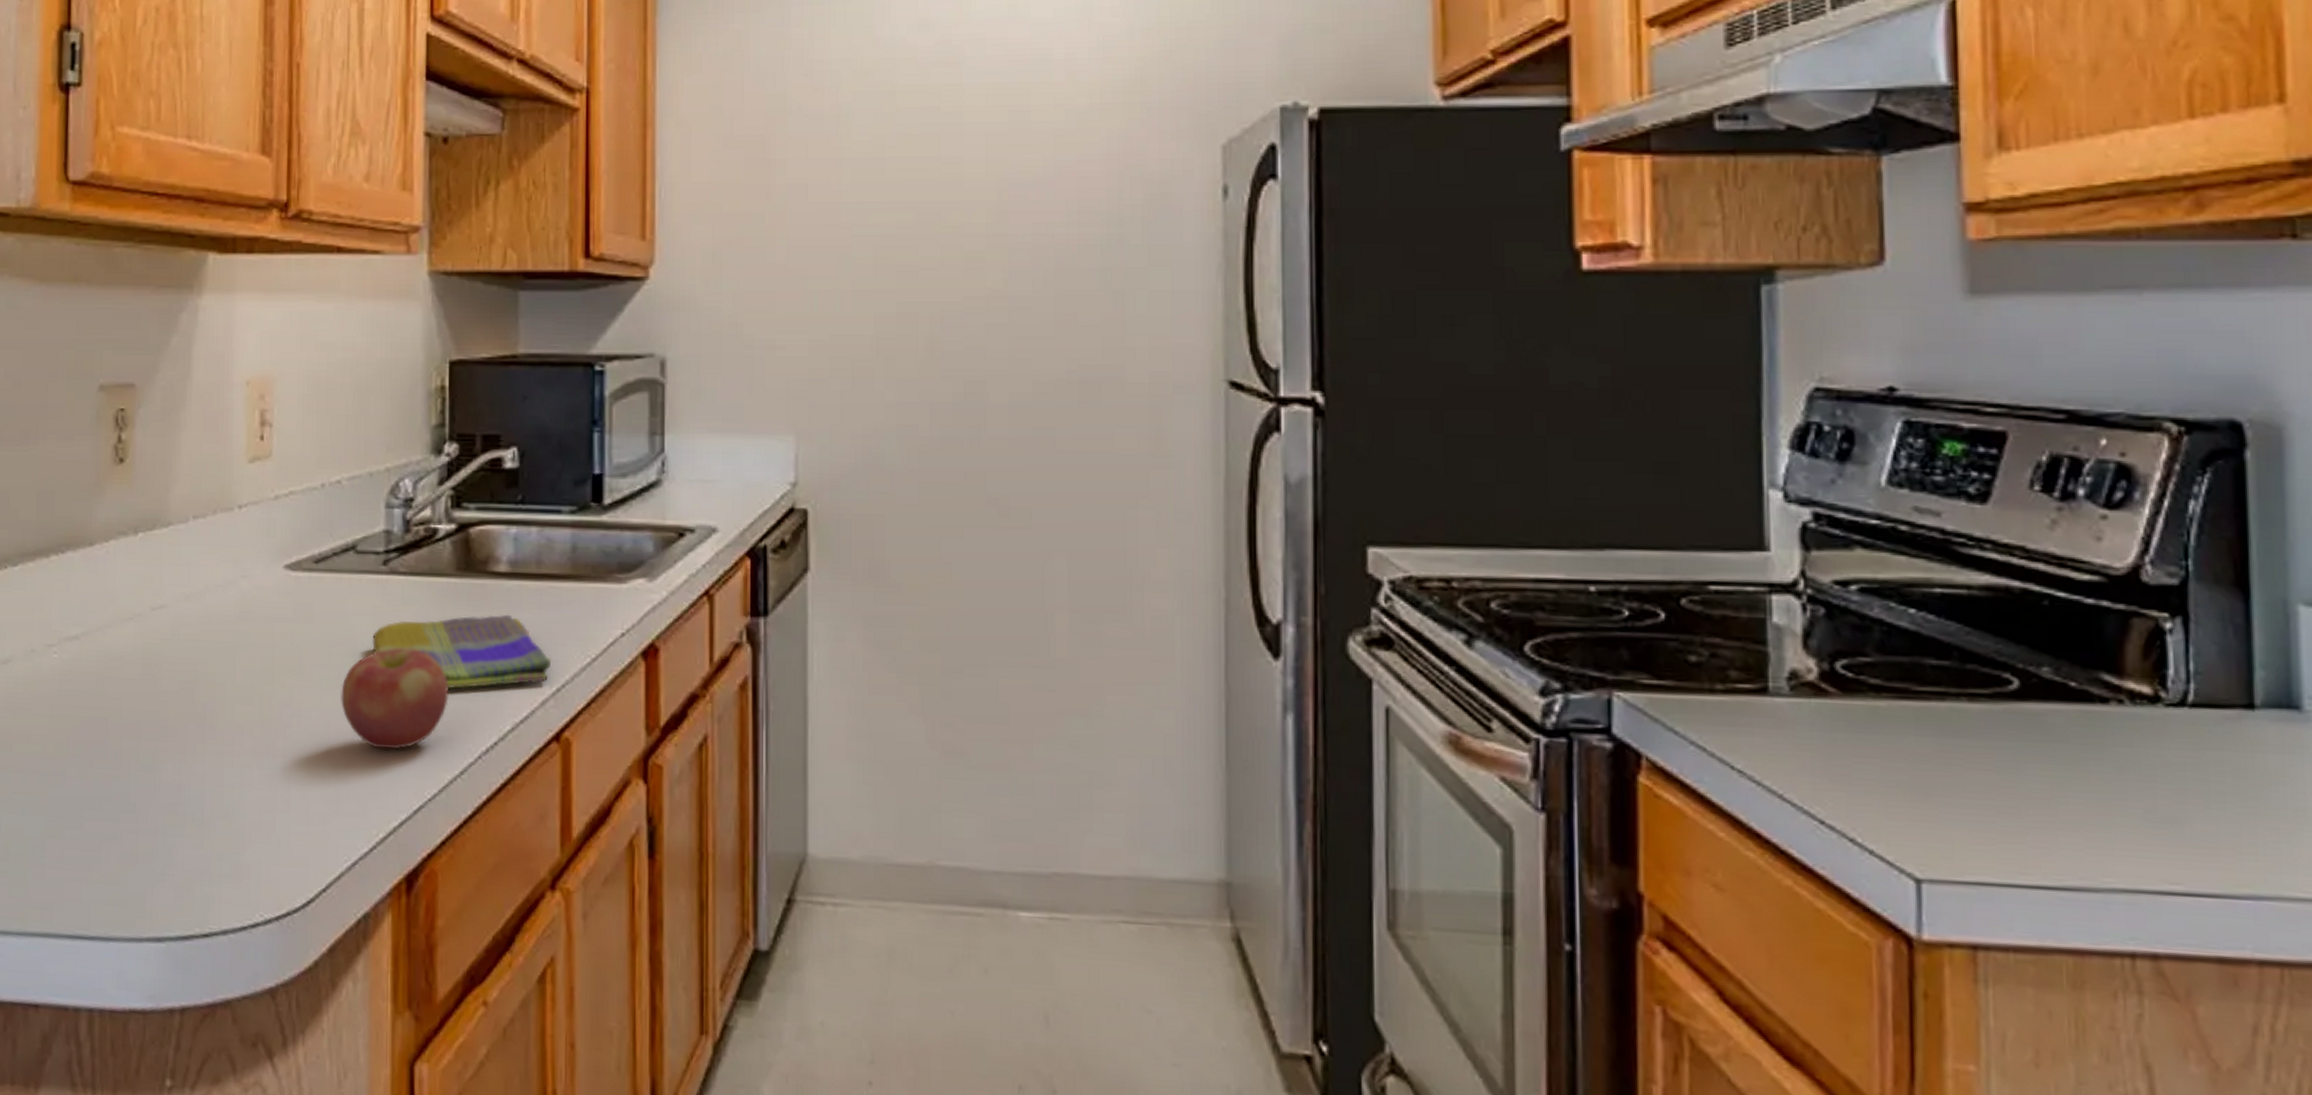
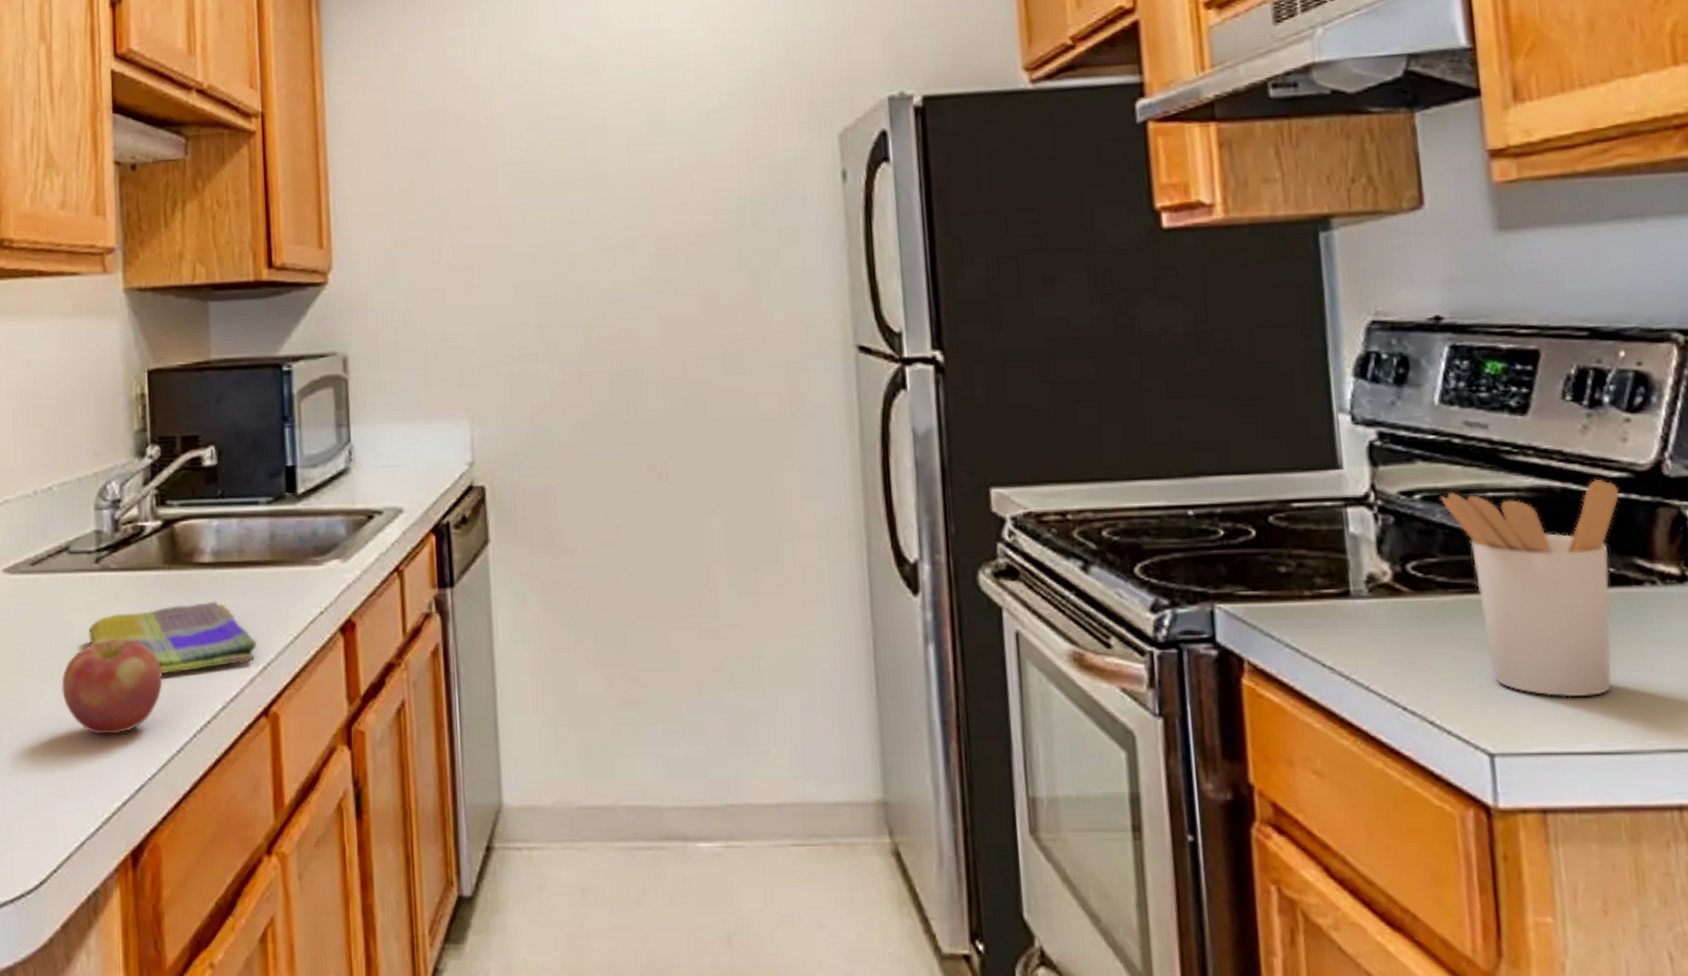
utensil holder: none [1880,580,2089,823] -> present [1440,478,1620,698]

